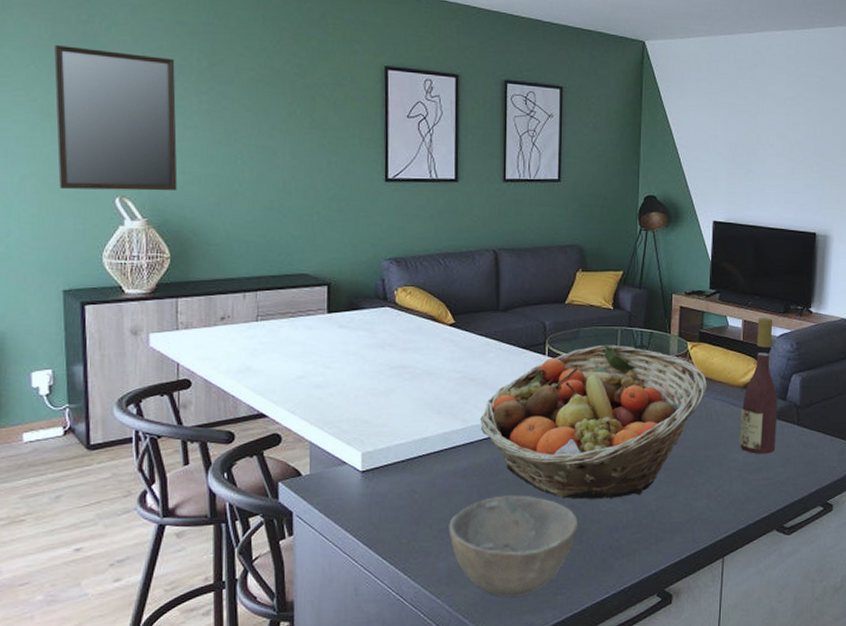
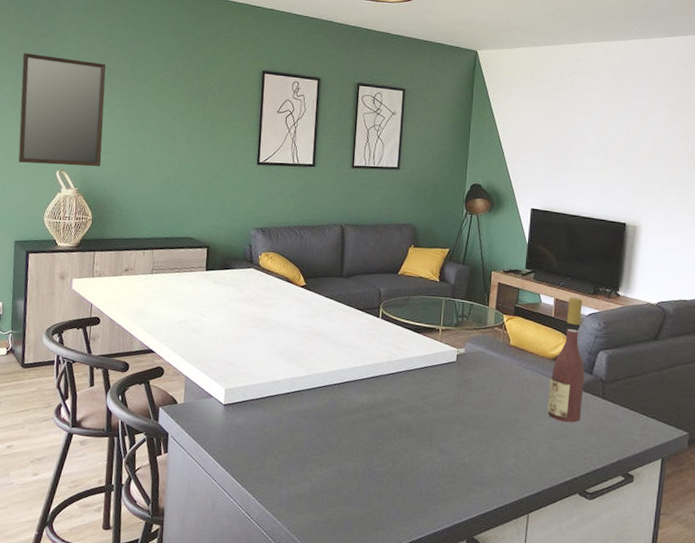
bowl: present [449,495,579,597] -> none [291,437,401,527]
fruit basket: present [480,344,707,500] -> none [321,312,520,449]

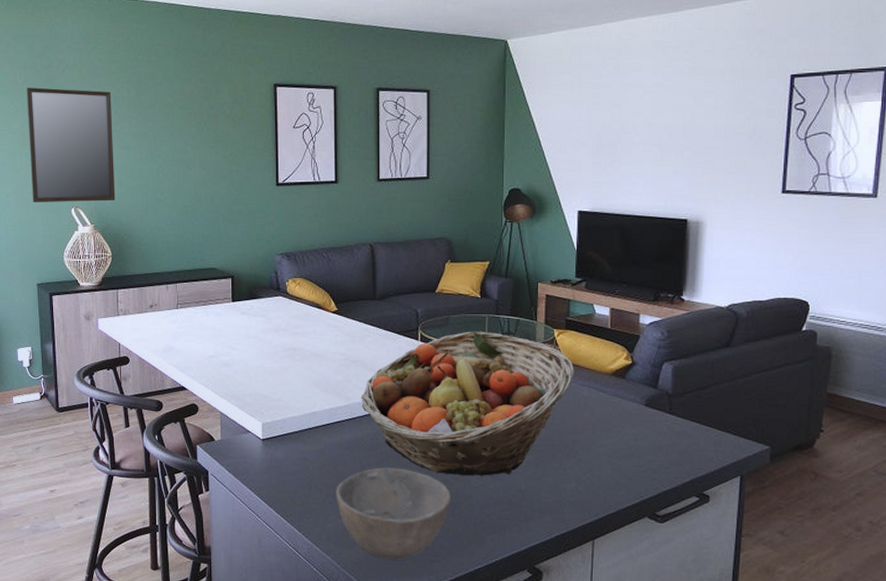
bowl: none [291,437,401,527] -> present [336,467,452,560]
fruit basket: none [321,312,520,449] -> present [361,331,574,476]
wine bottle: present [547,297,585,422] -> none [608,305,648,441]

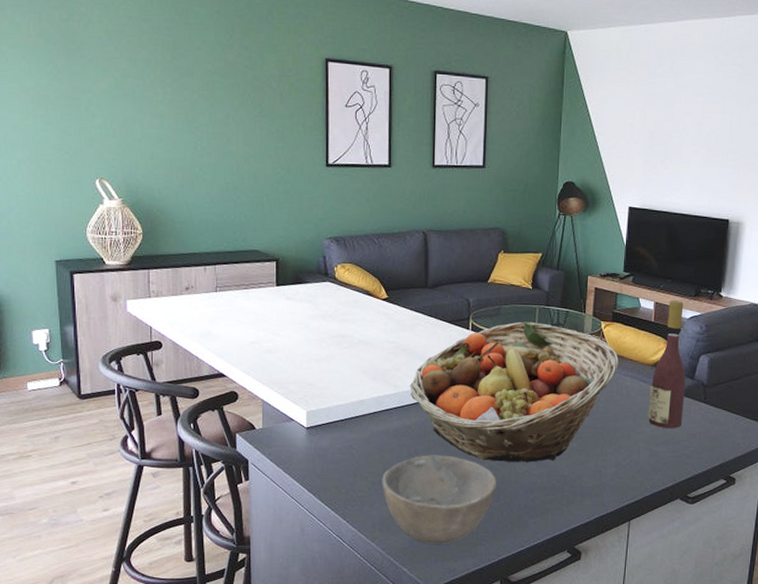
home mirror: present [27,87,116,202] -> none [42,42,147,174]
wine bottle: none [608,305,648,441] -> present [647,300,686,428]

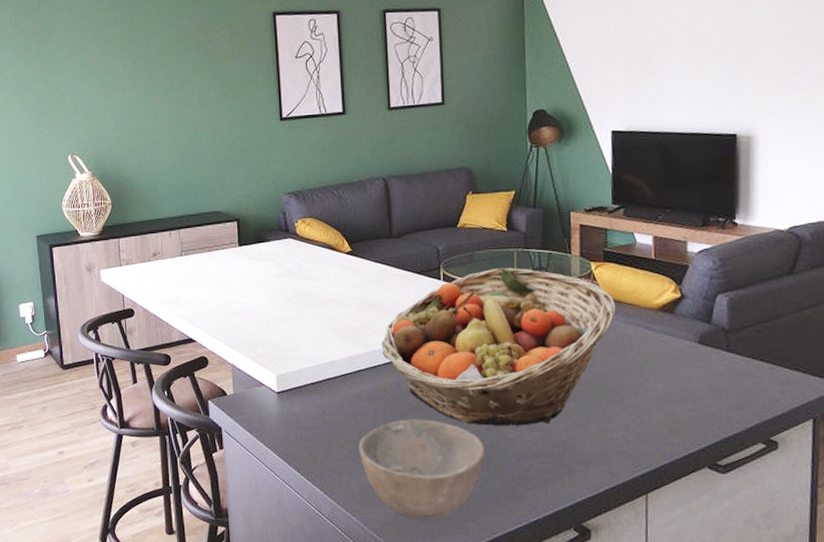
wine bottle: present [647,300,686,428] -> none [657,232,702,383]

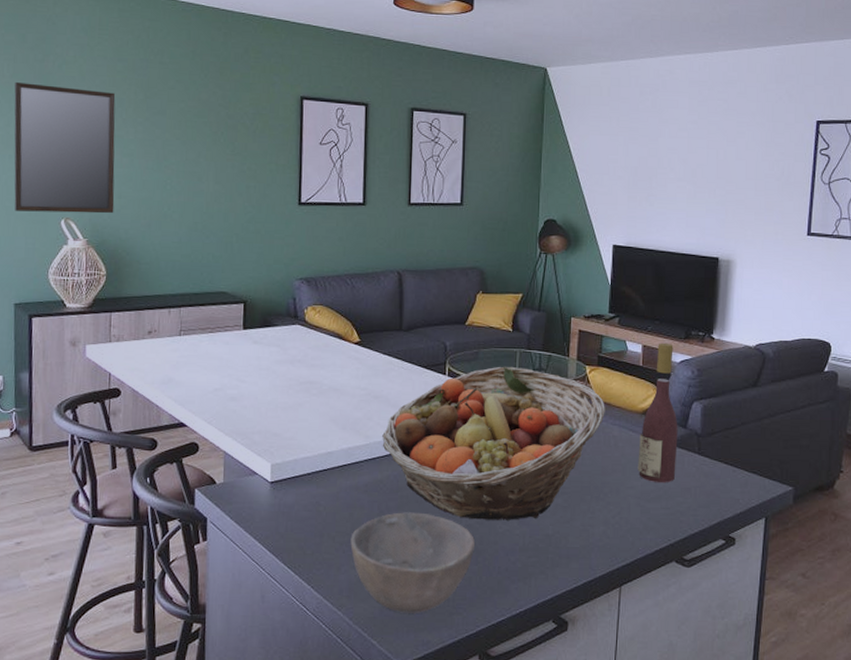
home mirror: none [17,31,113,151] -> present [14,82,116,214]
wine bottle: none [657,232,702,383] -> present [637,342,678,482]

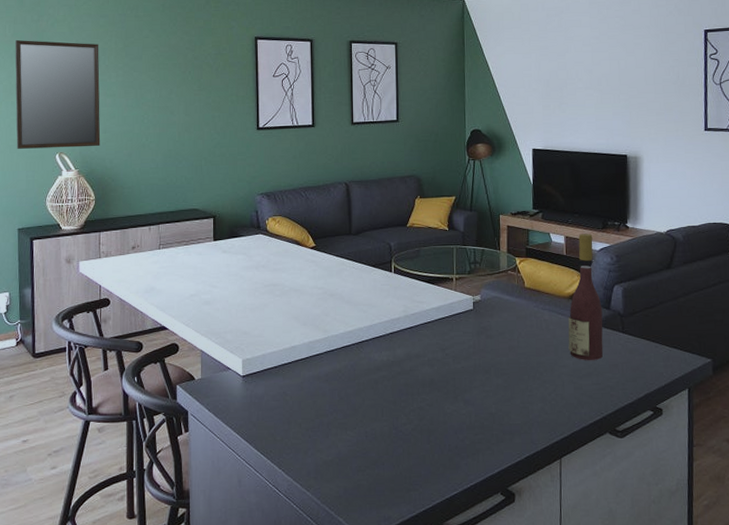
bowl: present [350,512,476,613] -> none [315,397,427,491]
fruit basket: present [382,366,605,520] -> none [339,261,536,402]

